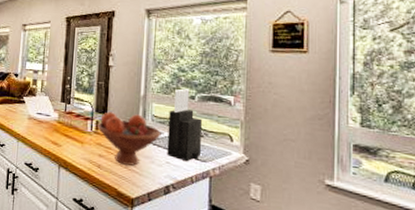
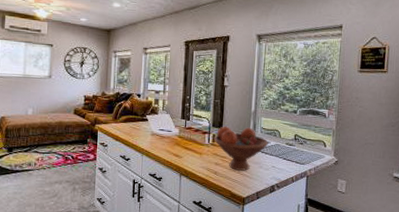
knife block: present [167,88,202,162] -> none [273,104,302,165]

